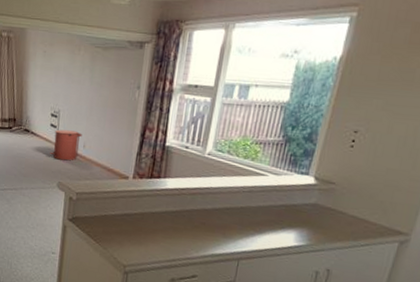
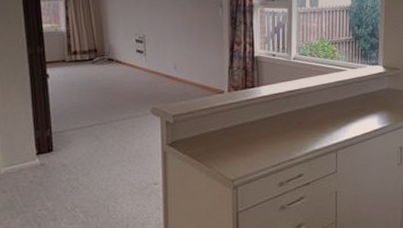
trash can: present [49,129,82,161] -> none [138,54,171,85]

